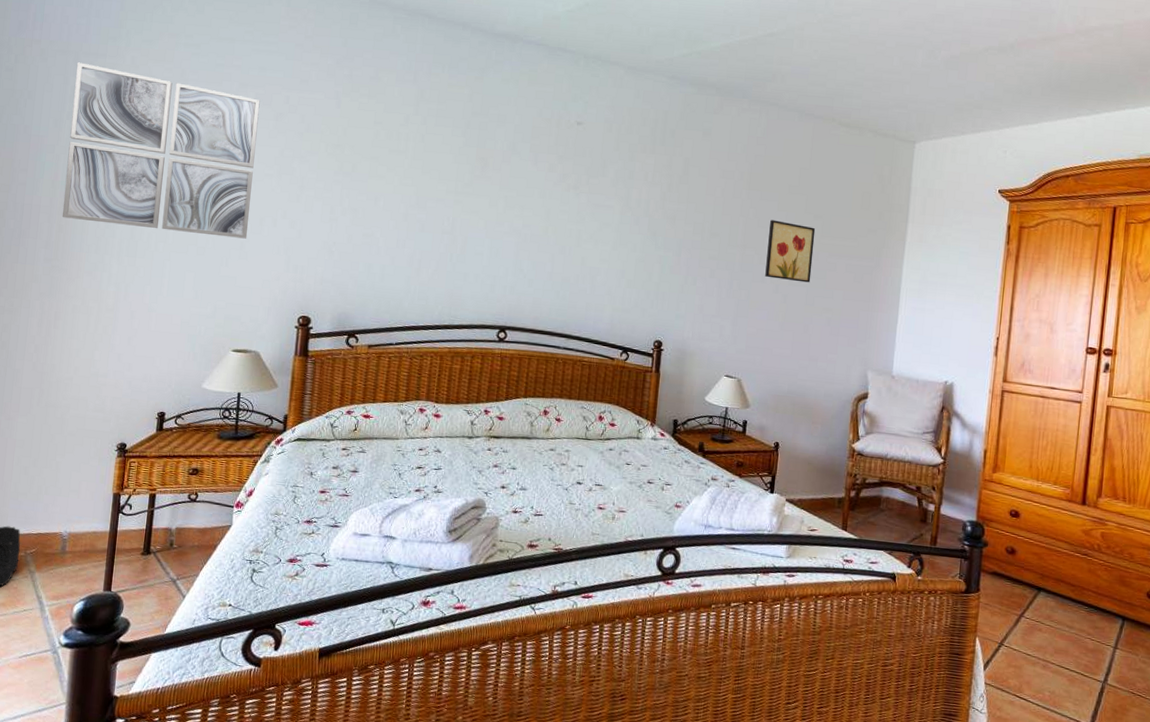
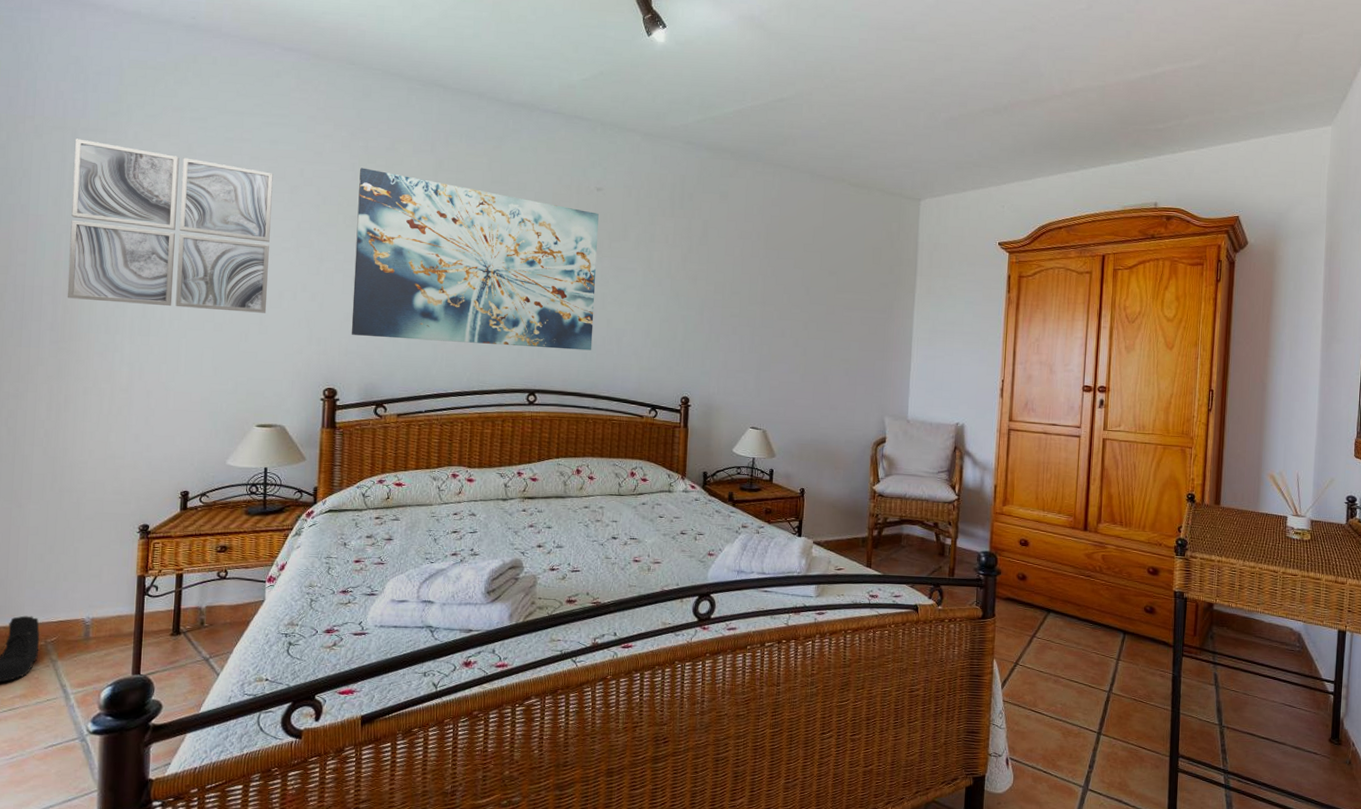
wall art: none [327,96,578,289] -> present [351,167,599,351]
wall art: present [765,220,816,283] -> none [785,277,831,336]

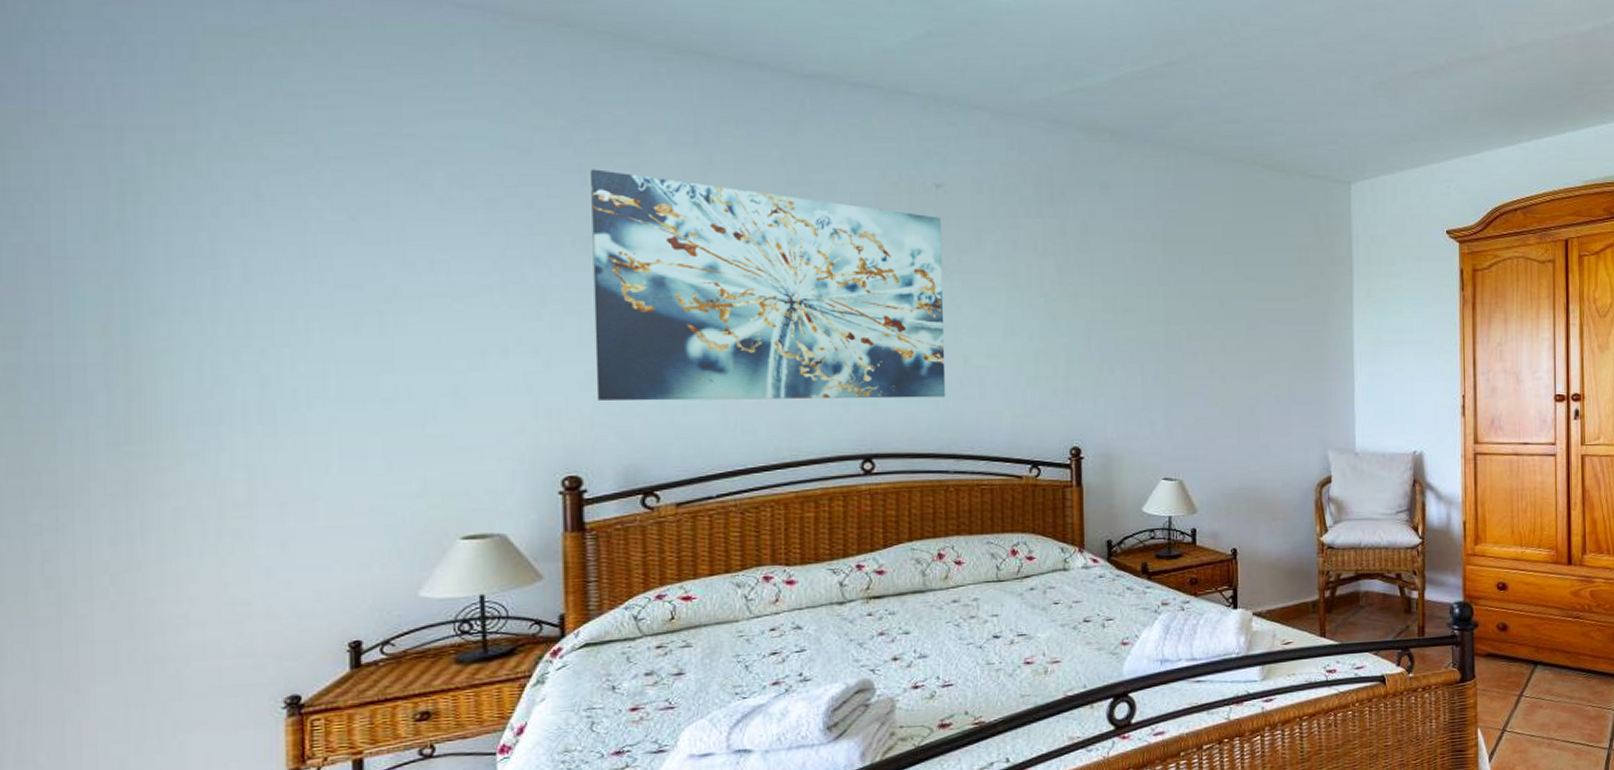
wall art: present [67,138,273,313] -> none [121,142,463,380]

